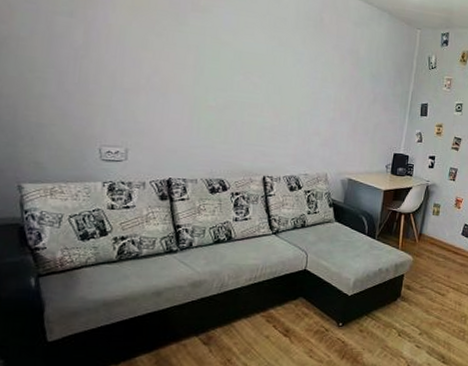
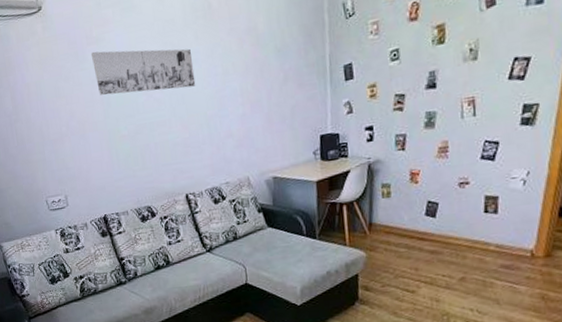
wall art: none [193,18,297,82] -> present [91,48,196,95]

